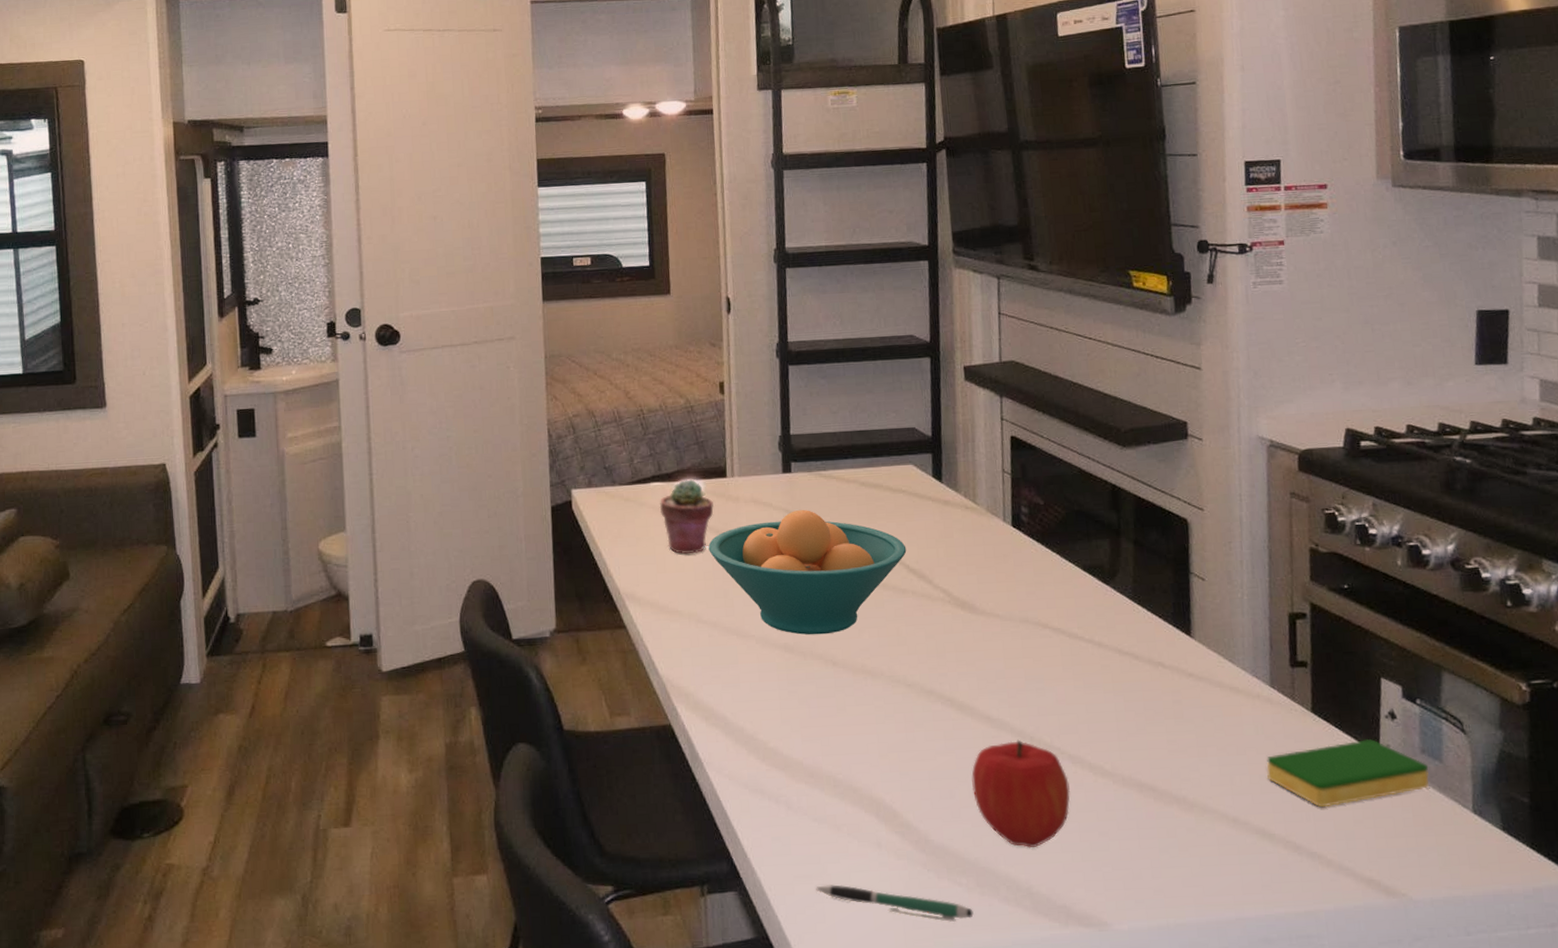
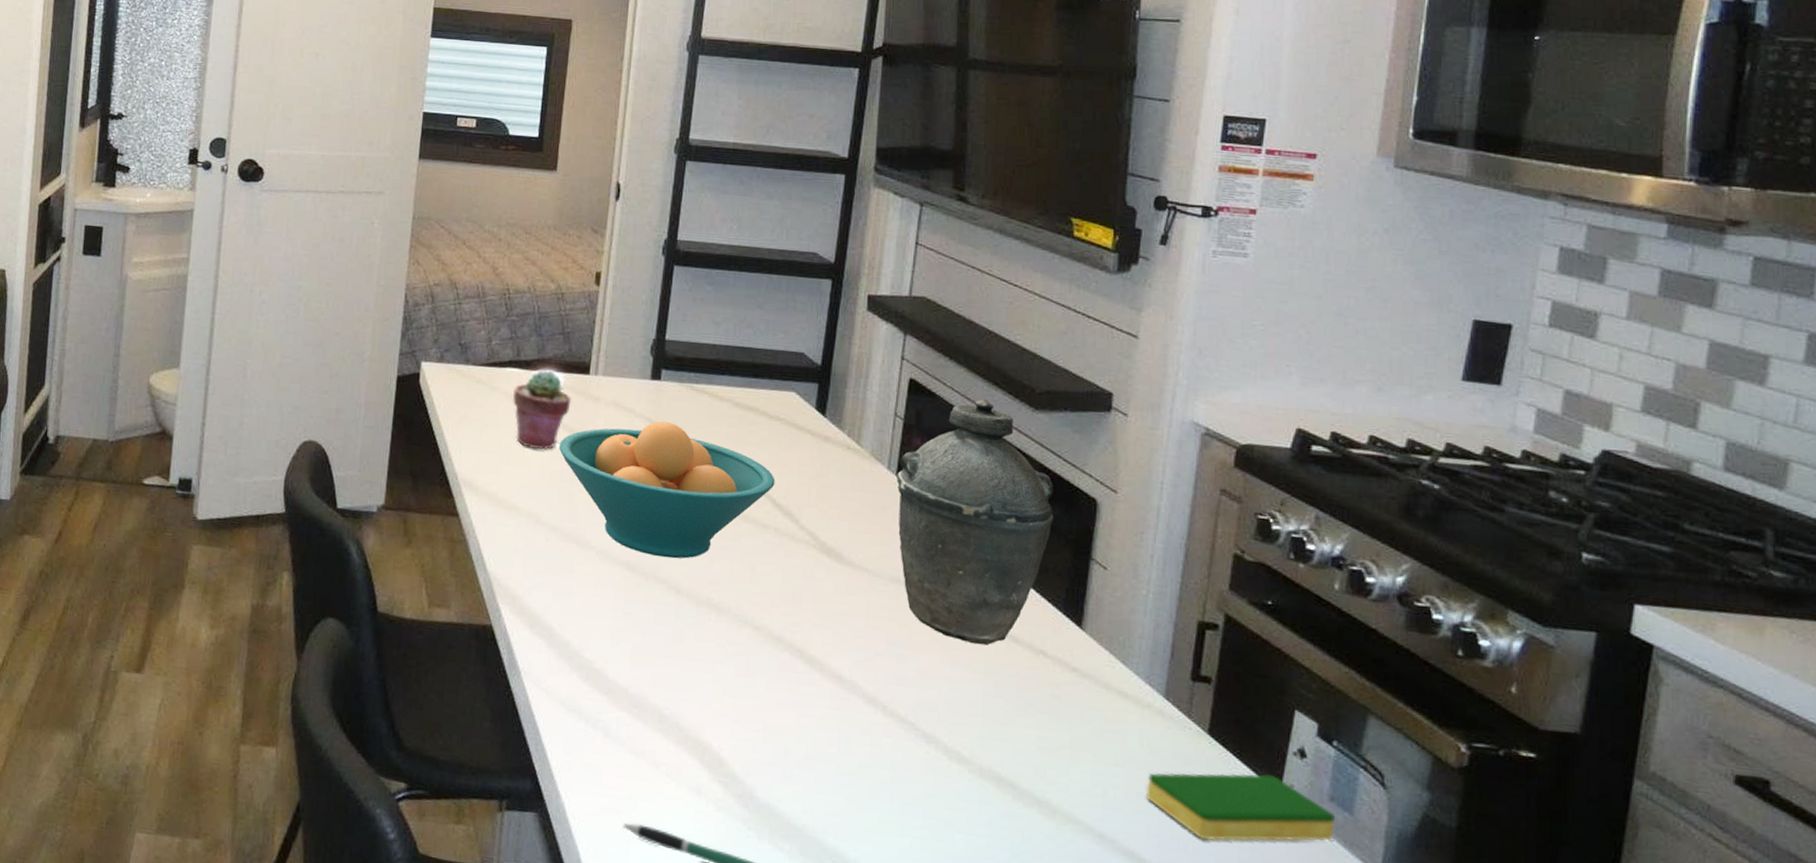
fruit: present [971,739,1070,849] -> none [810,706,919,825]
kettle: none [1012,445,1153,667] -> present [896,400,1053,646]

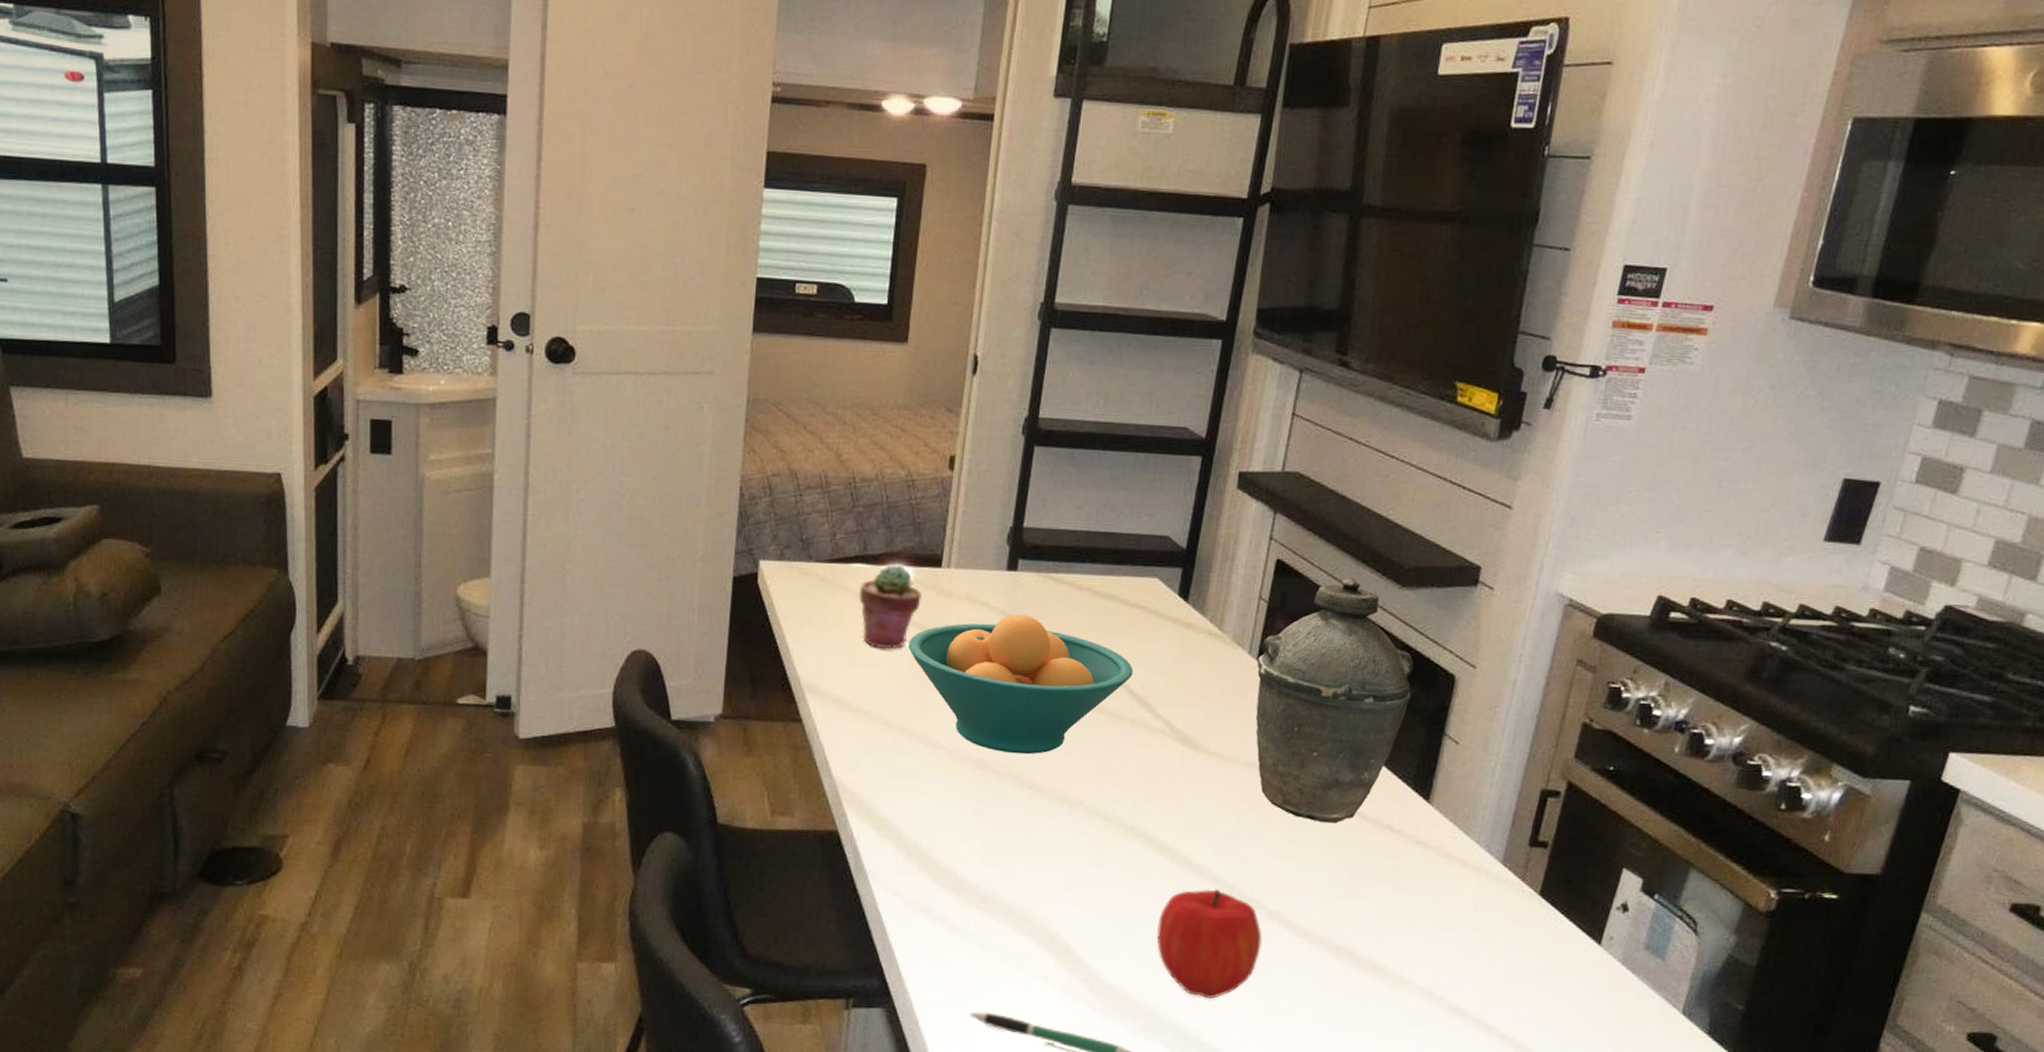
fruit: none [810,706,919,825] -> present [1156,888,1263,999]
dish sponge: present [1146,773,1335,842] -> none [1475,929,1648,992]

